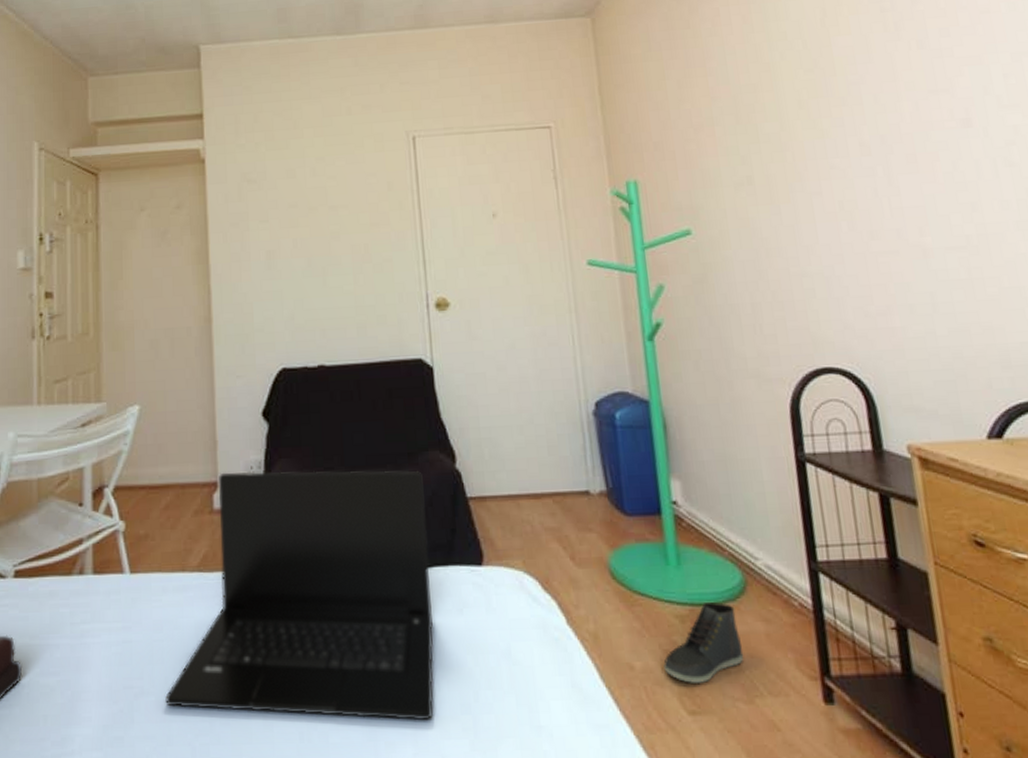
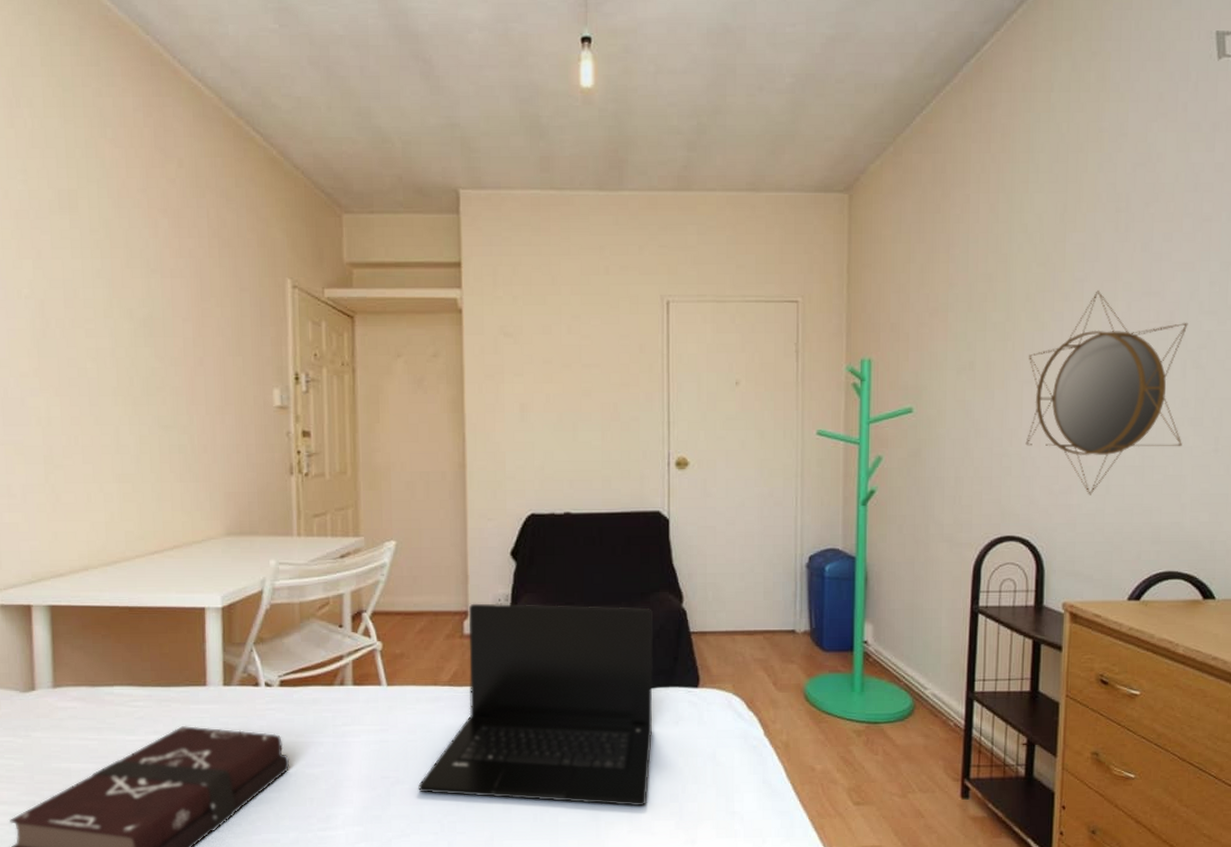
sneaker: present [663,602,744,683] -> none [839,721,904,782]
home mirror: none [813,92,1013,316] -> present [1025,291,1188,495]

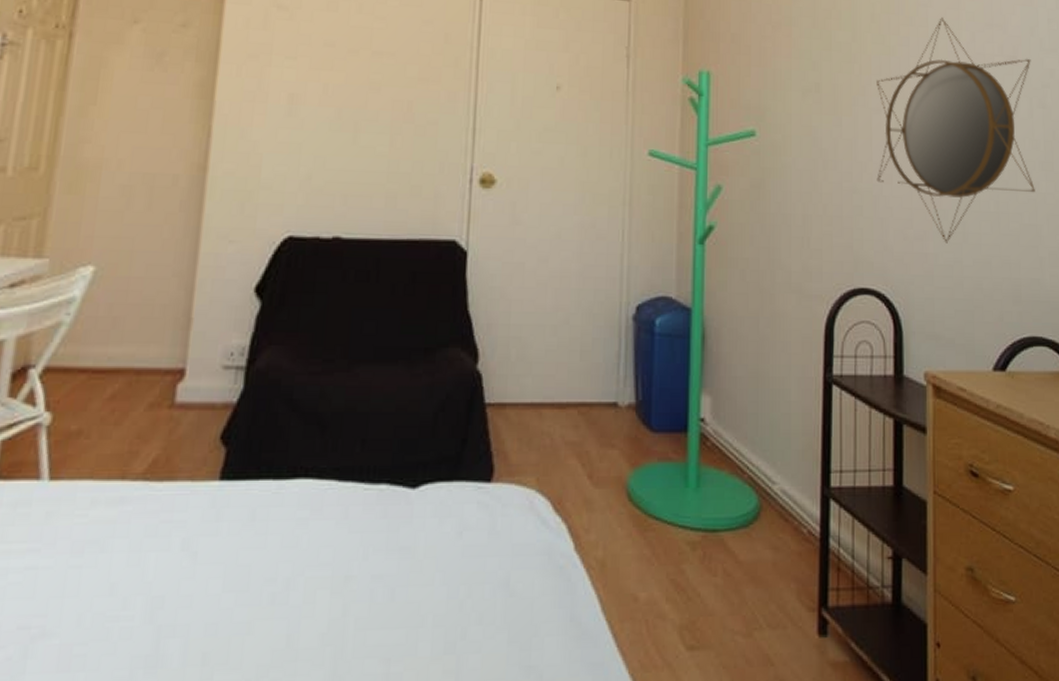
laptop: present [418,603,653,807] -> none [73,358,438,663]

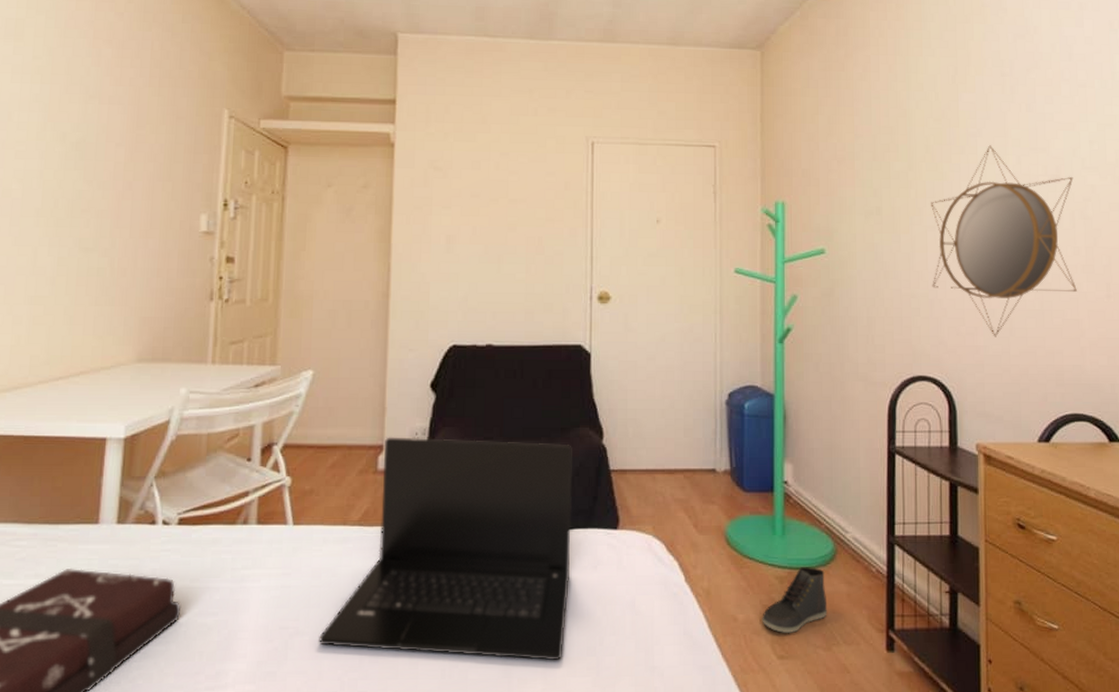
laptop: none [73,358,438,663] -> present [319,437,572,661]
sneaker: none [668,528,749,616] -> present [762,567,828,633]

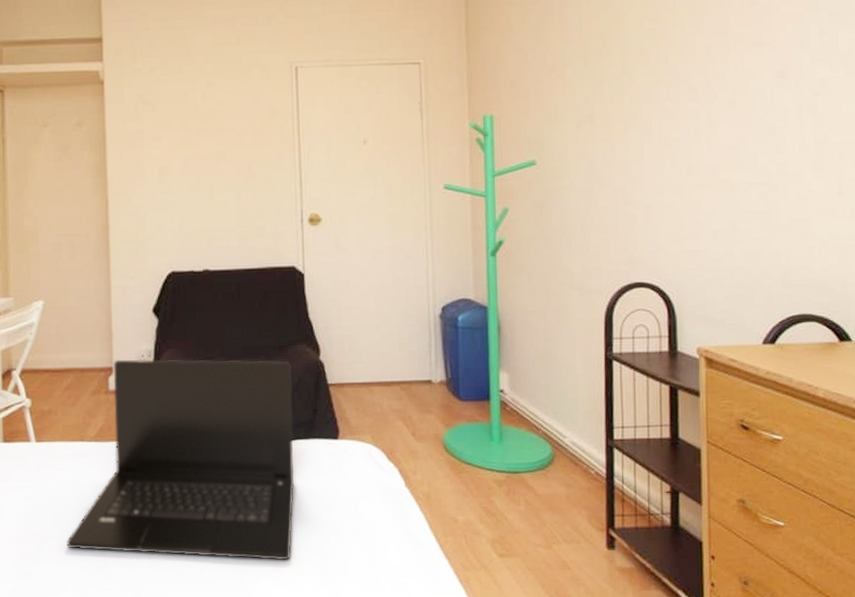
sneaker: present [762,567,828,633] -> none [482,471,547,533]
home mirror: present [931,145,1077,337] -> none [646,43,805,241]

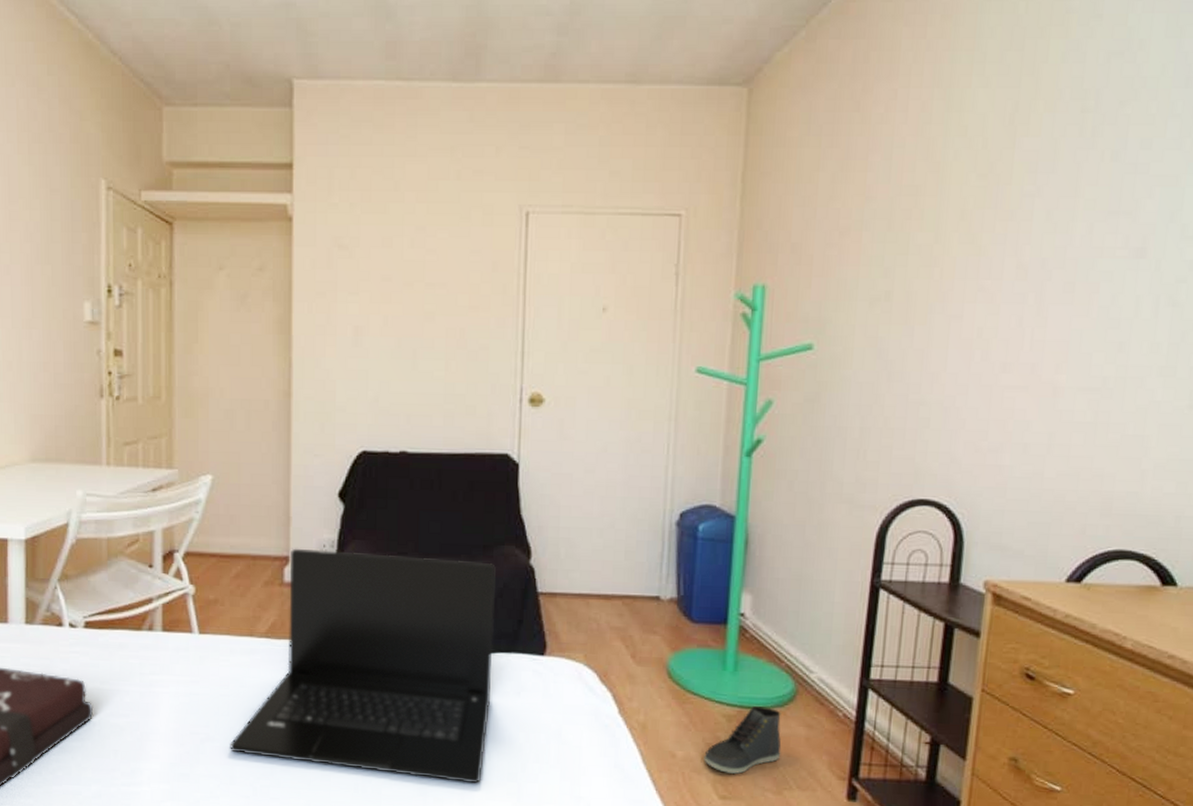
sneaker: none [482,471,547,533] -> present [704,706,782,774]

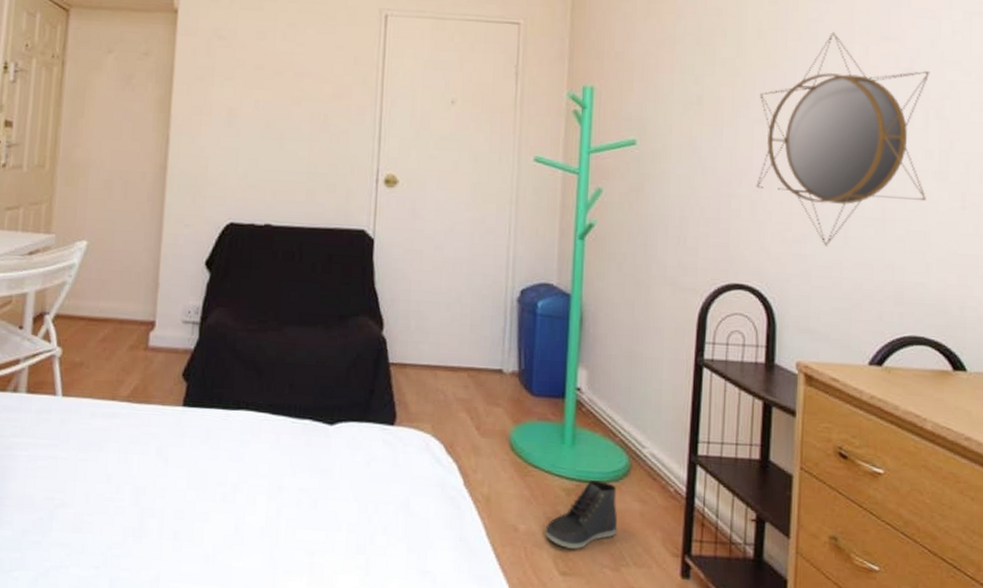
laptop: present [230,548,496,784] -> none [84,313,350,556]
home mirror: none [949,208,1166,456] -> present [756,32,930,247]

